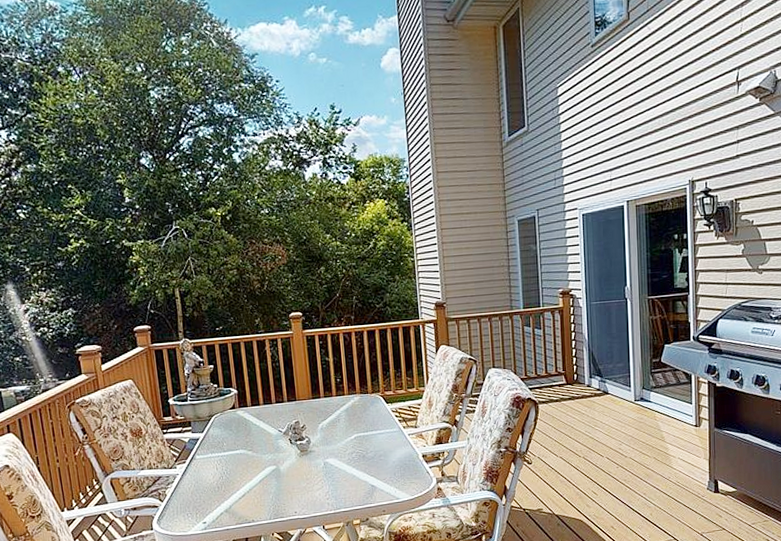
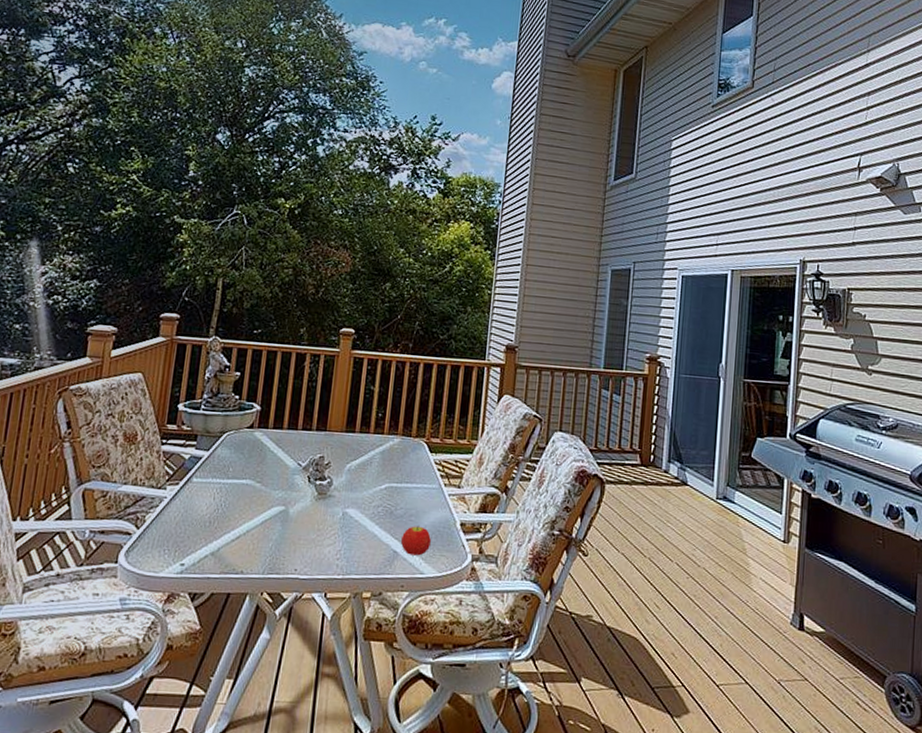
fruit: none [375,463,401,487] -> present [400,526,432,556]

